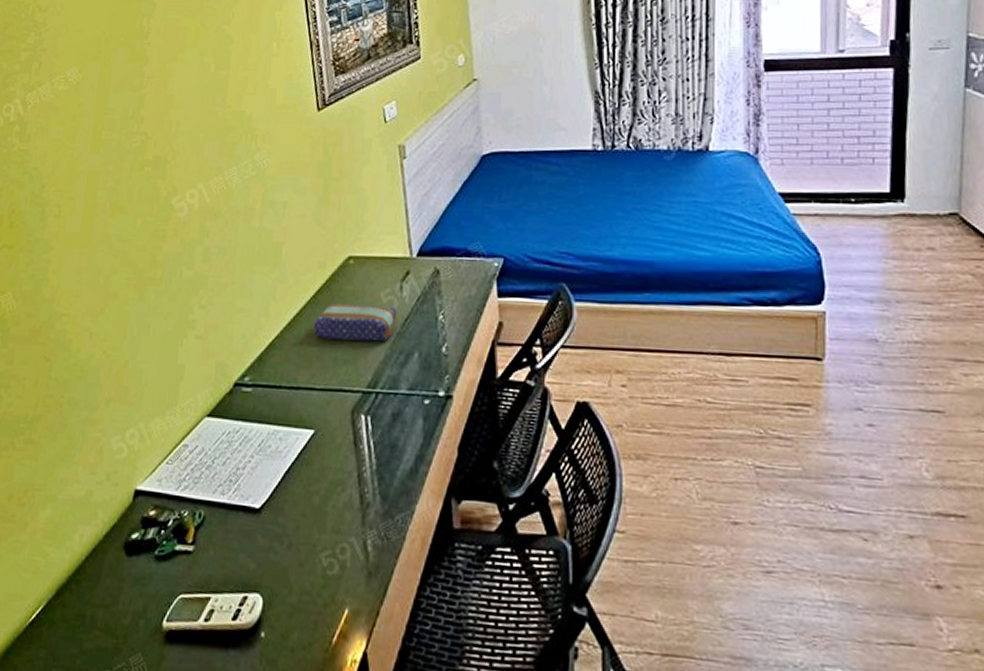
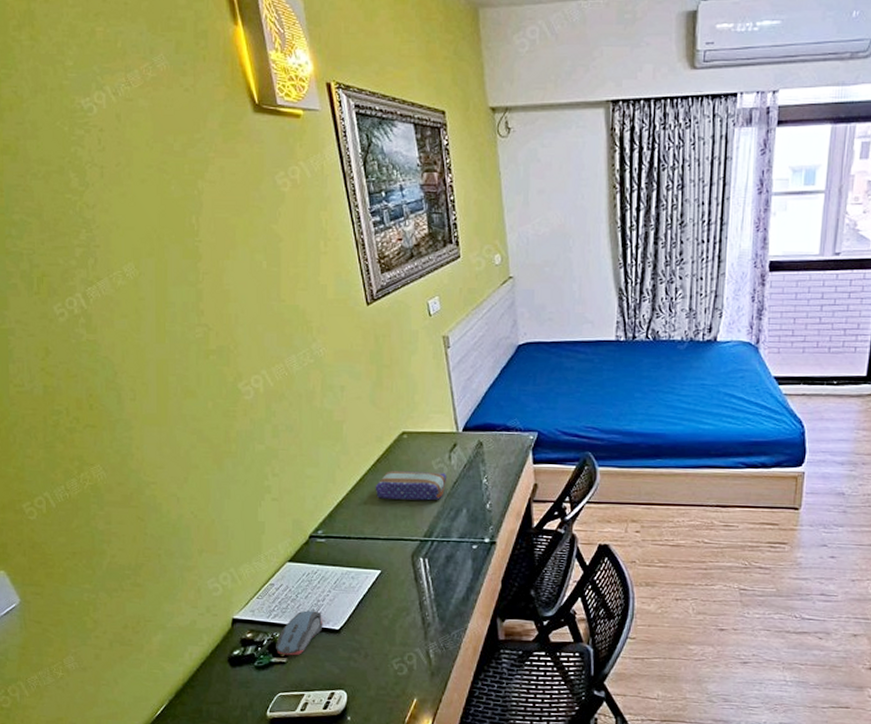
computer mouse: none [182,481,241,543] -> present [276,610,323,656]

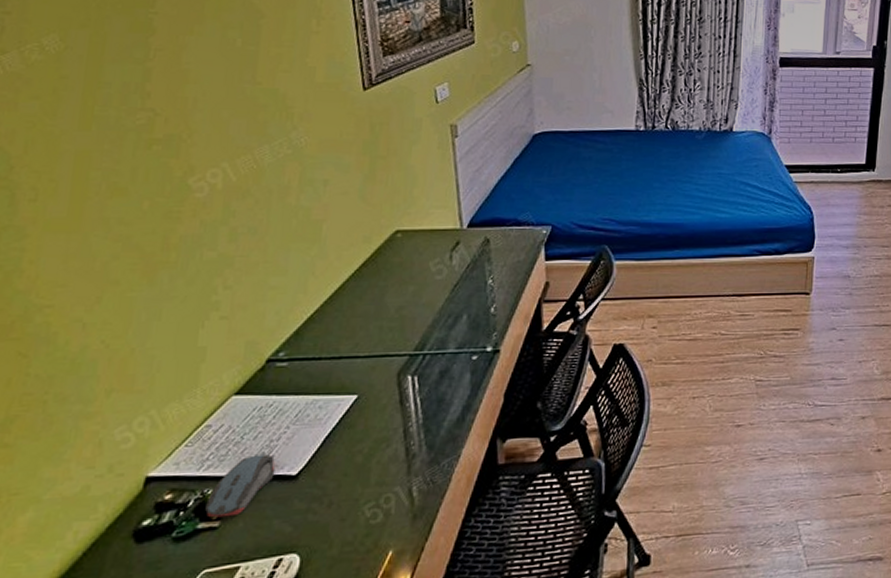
pencil case: present [374,471,446,501] -> none [355,275,446,309]

